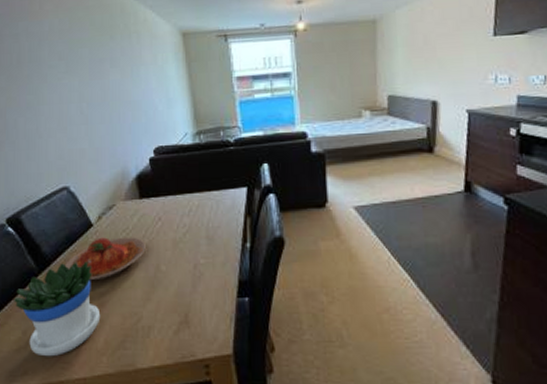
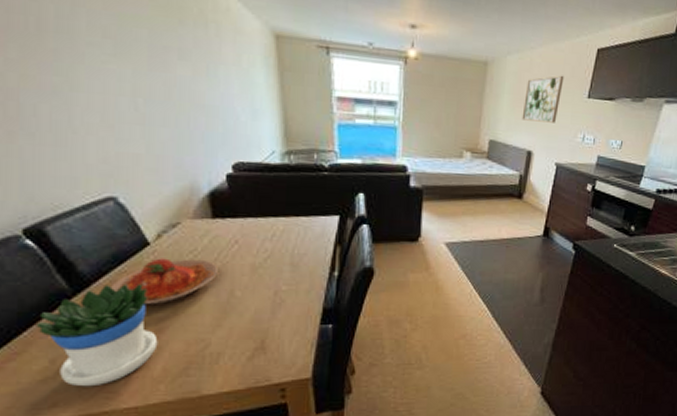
wall art: none [420,18,462,71] -> present [522,75,564,123]

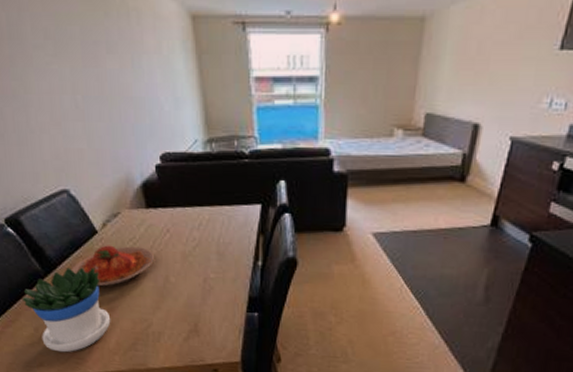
wall art: present [522,75,564,123] -> none [467,22,527,87]

